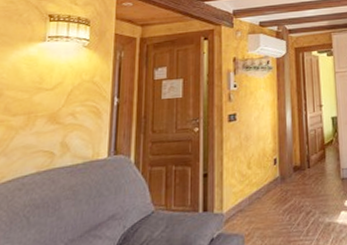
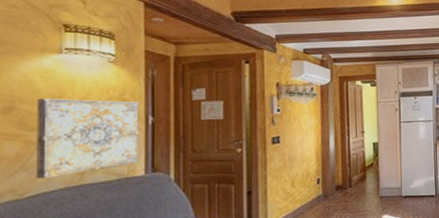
wall art: none [13,83,107,163] -> present [37,98,139,178]

